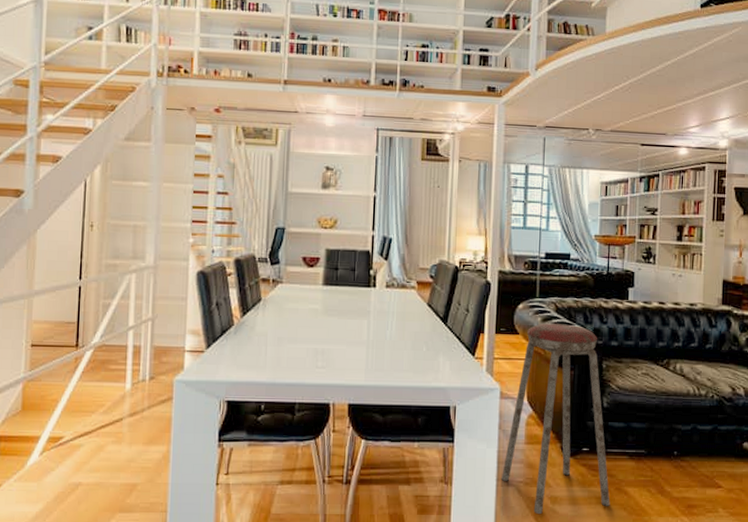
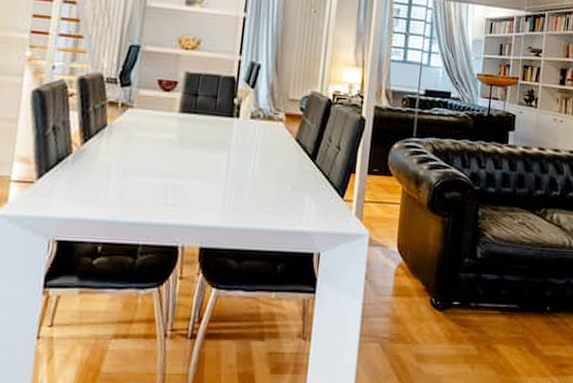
music stool: present [502,323,610,515] -> none [365,165,479,375]

